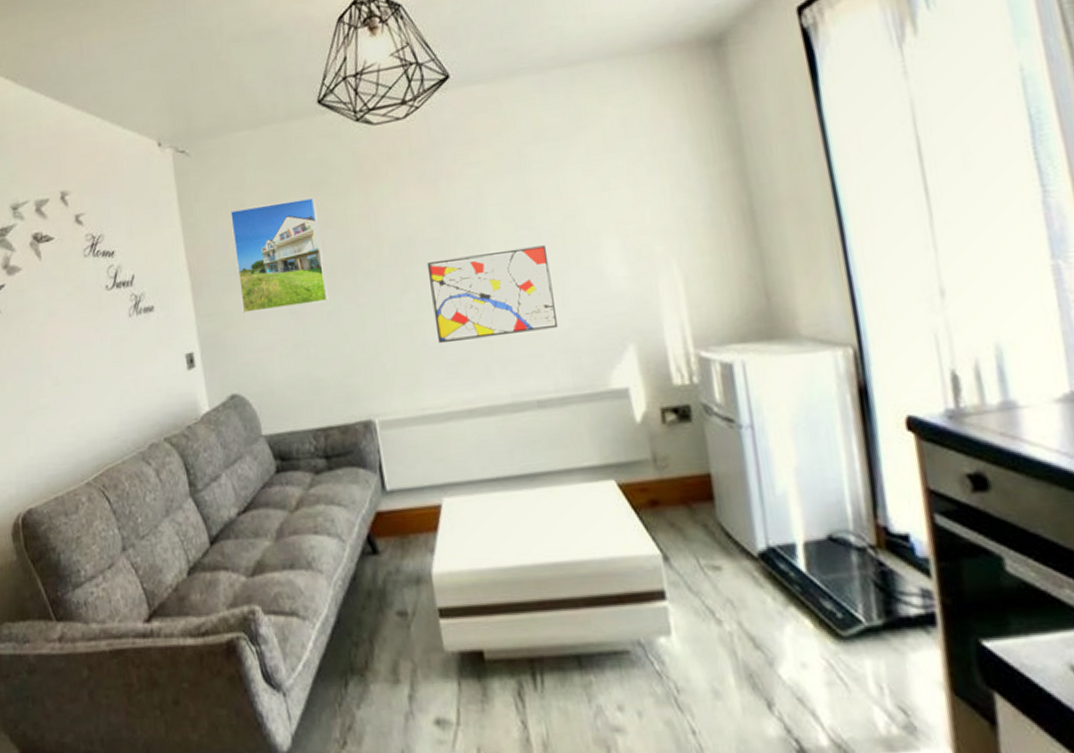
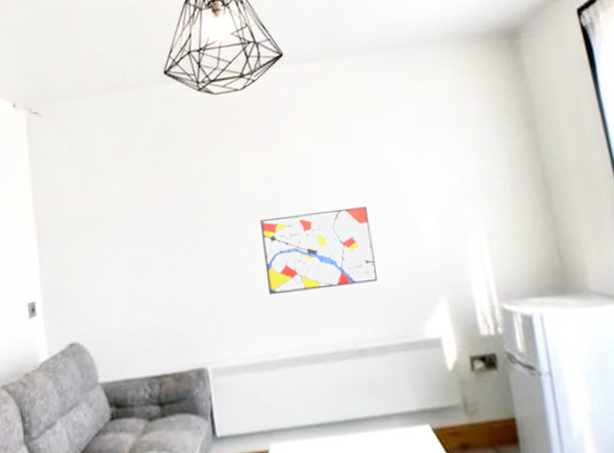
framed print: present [230,197,329,313] -> none [78,157,168,264]

